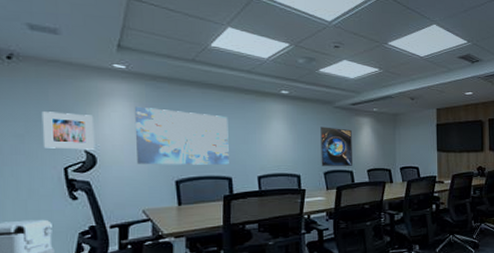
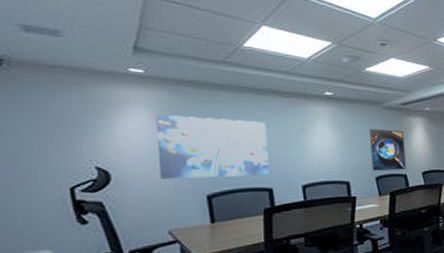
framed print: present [41,111,95,150] -> none [40,124,109,167]

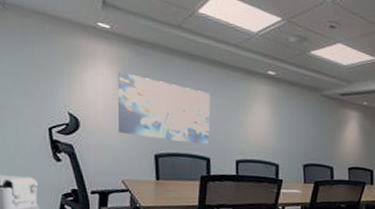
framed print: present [369,129,406,171] -> none [301,115,337,163]

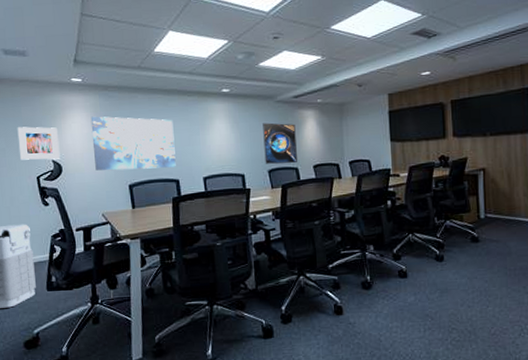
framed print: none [27,66,78,113] -> present [17,126,61,160]
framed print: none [301,115,337,163] -> present [263,122,297,164]

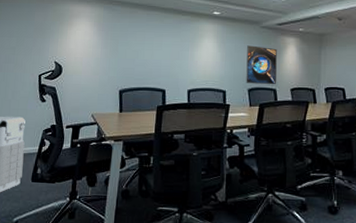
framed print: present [17,126,61,160] -> none [27,29,63,61]
wall art: present [90,116,176,171] -> none [92,26,166,78]

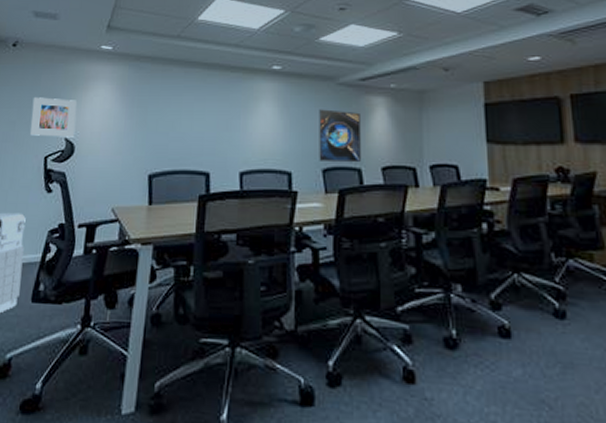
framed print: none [27,29,63,61] -> present [30,97,77,137]

